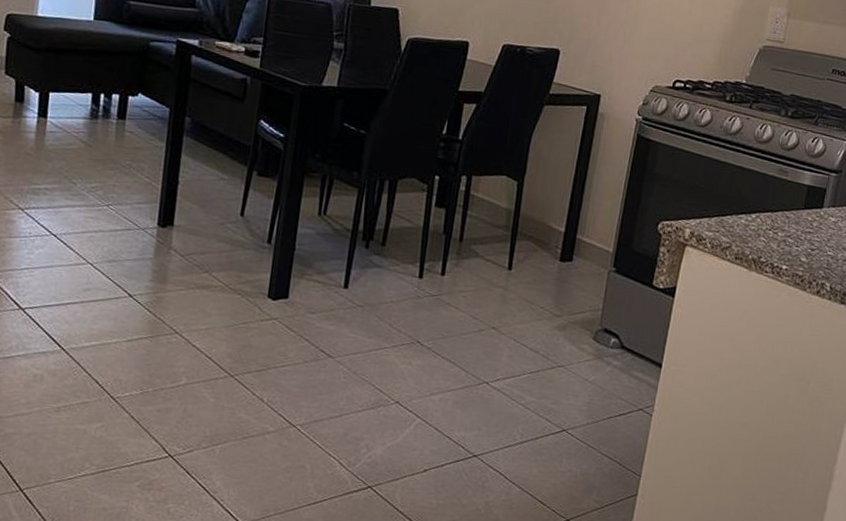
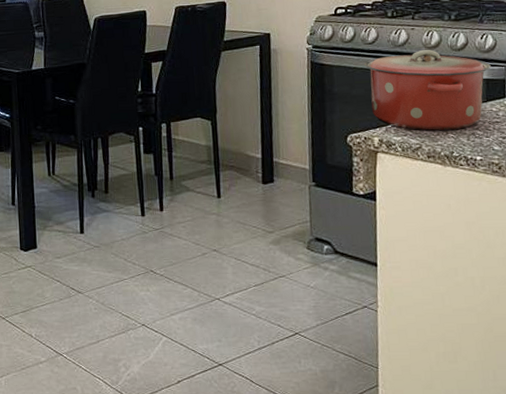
casserole: none [689,142,816,234] -> present [364,49,491,131]

